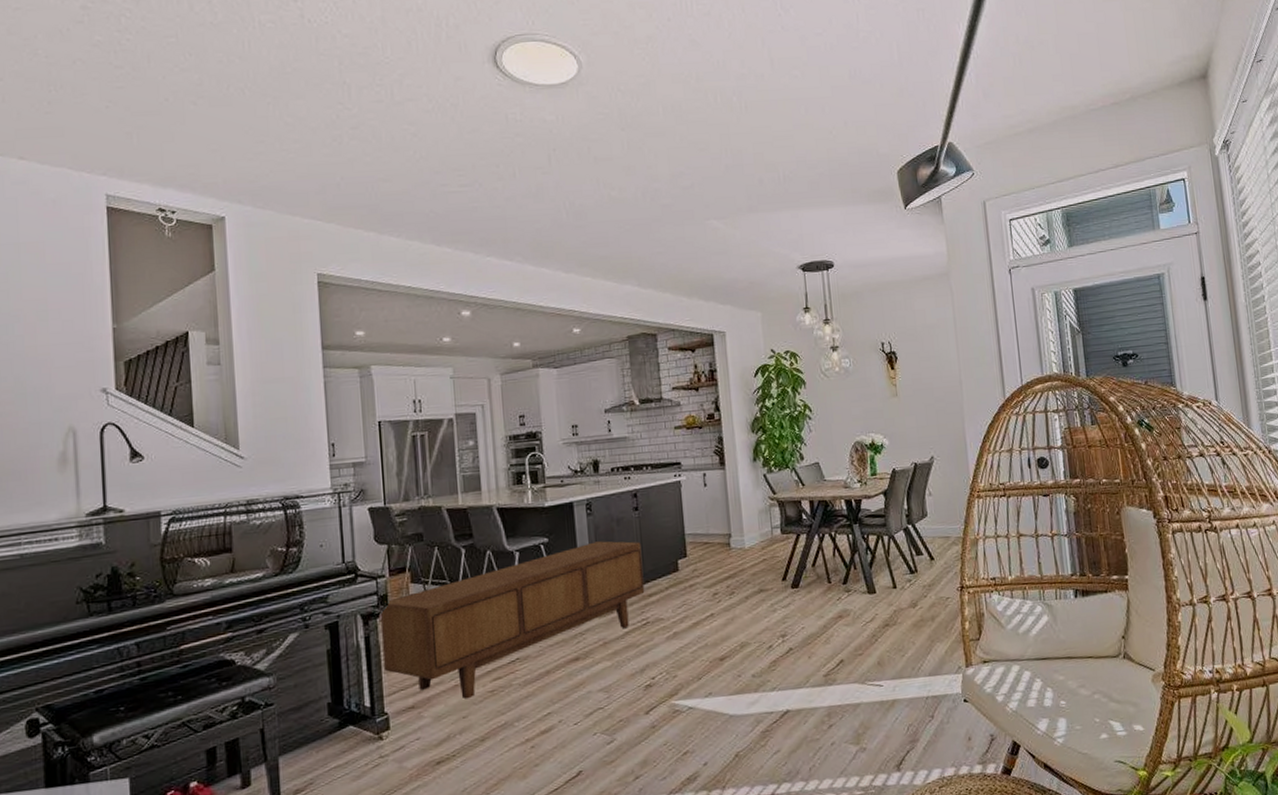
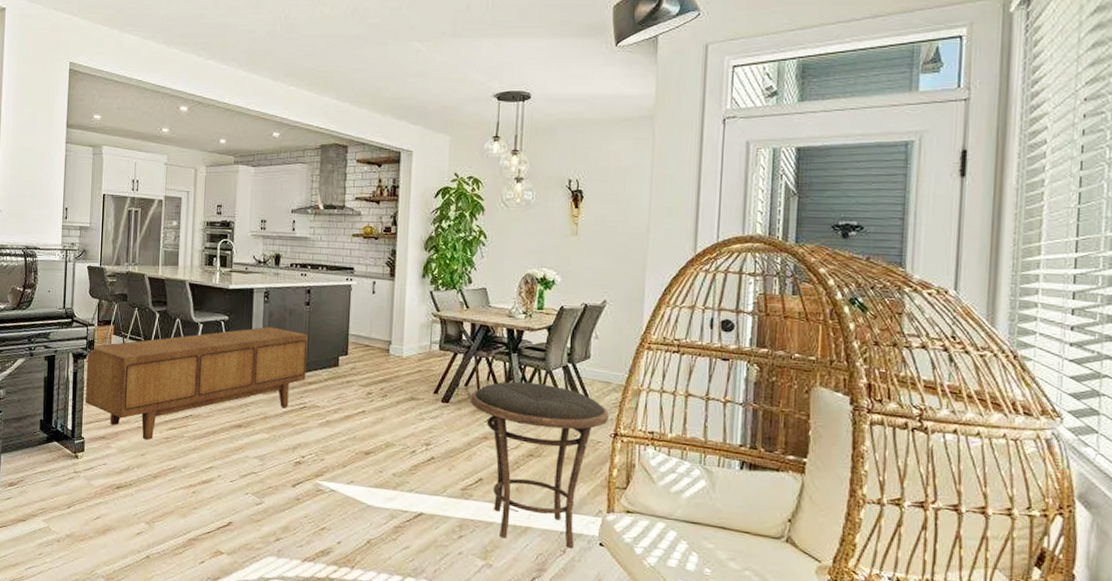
side table: none [819,549,954,718] -> present [470,381,609,548]

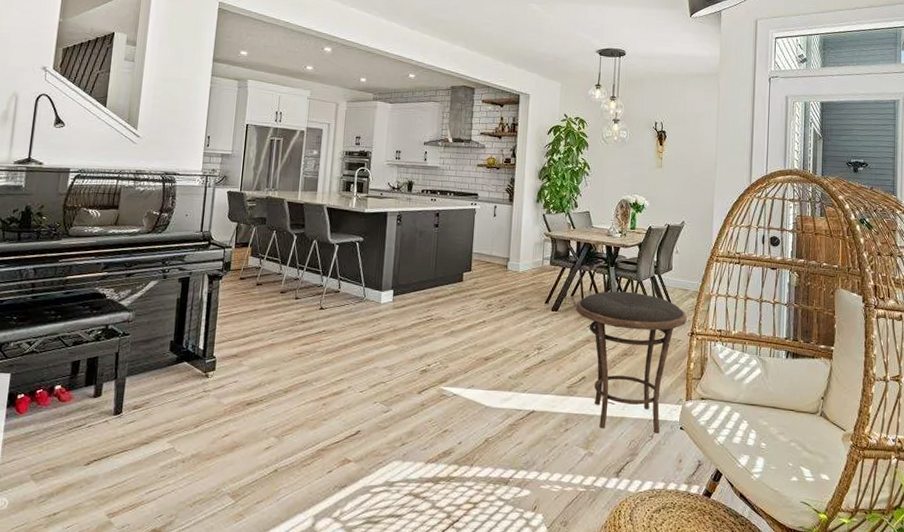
sideboard: present [85,327,308,441] -> none [218,247,436,357]

